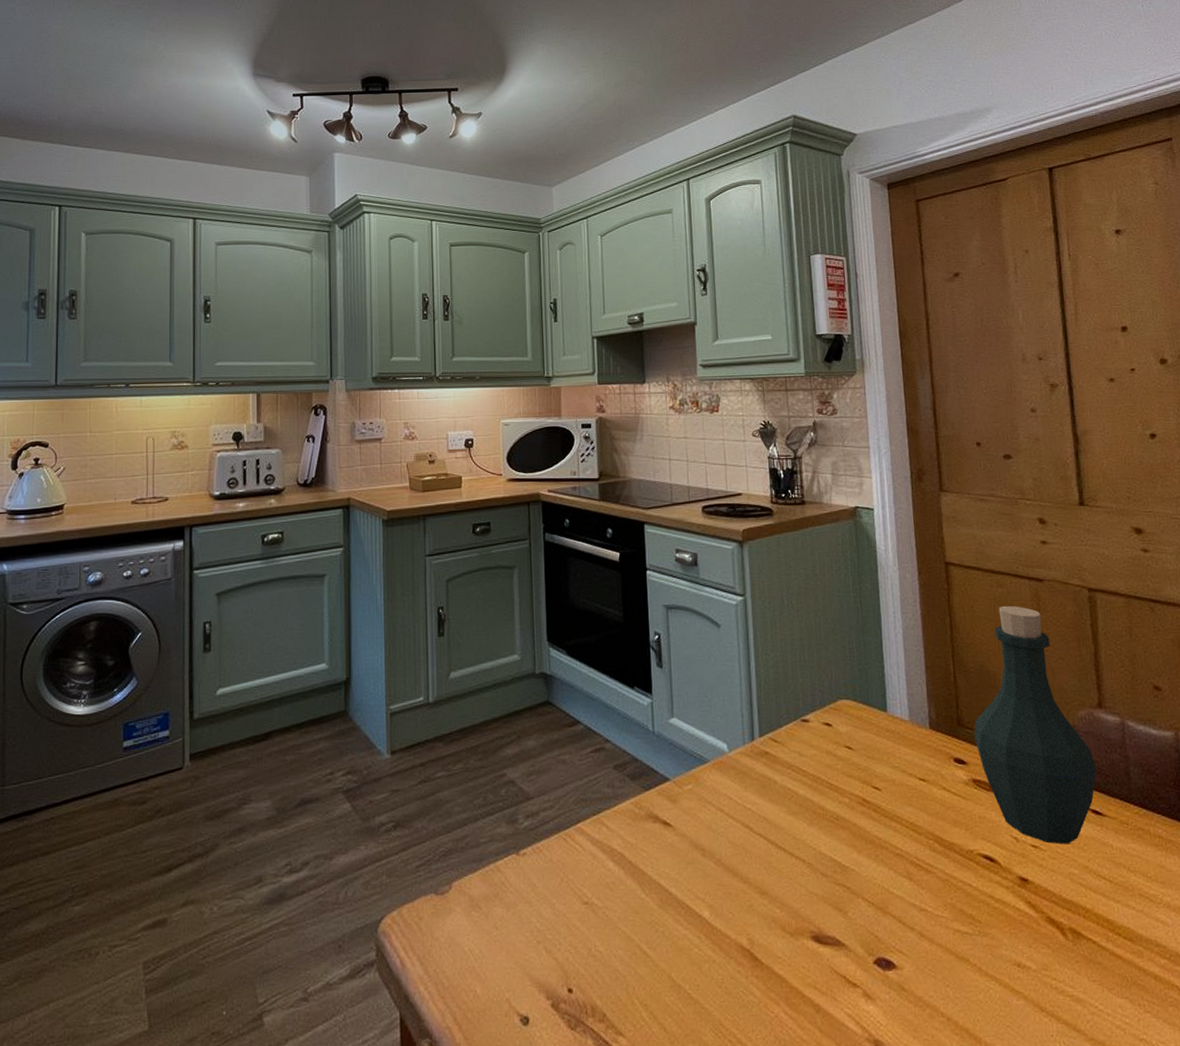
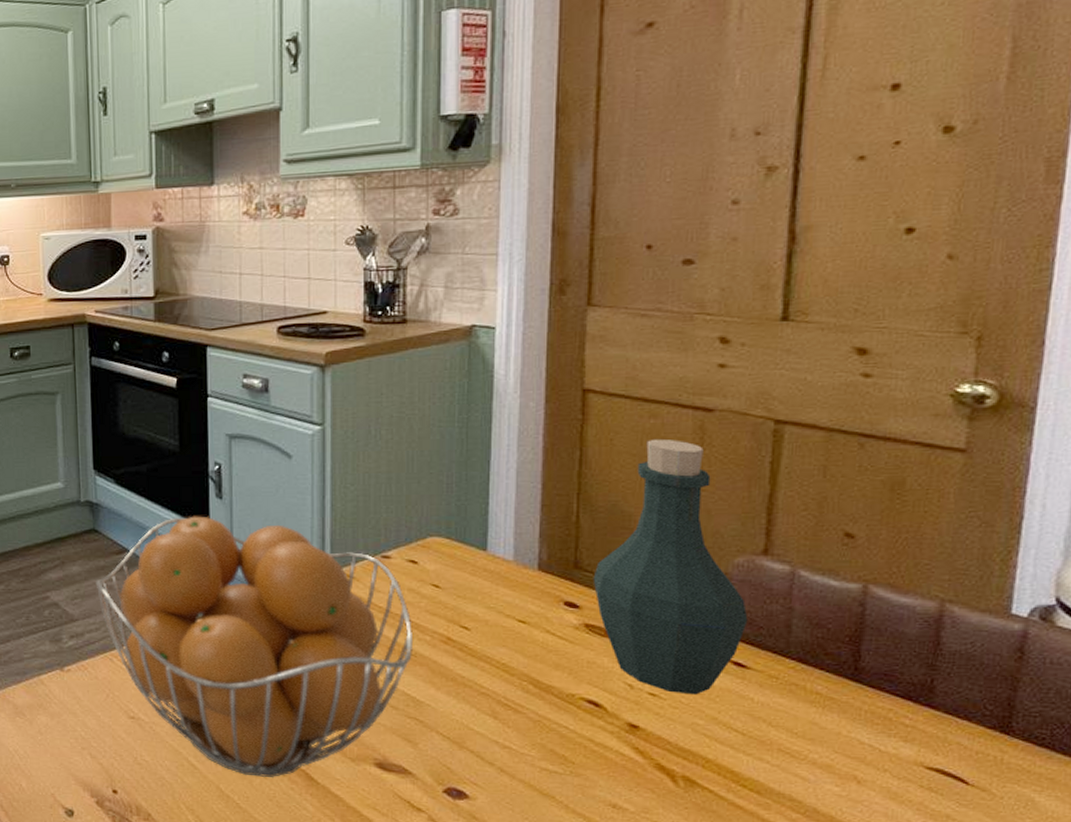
fruit basket: none [549,685,836,962] -> present [95,516,414,778]

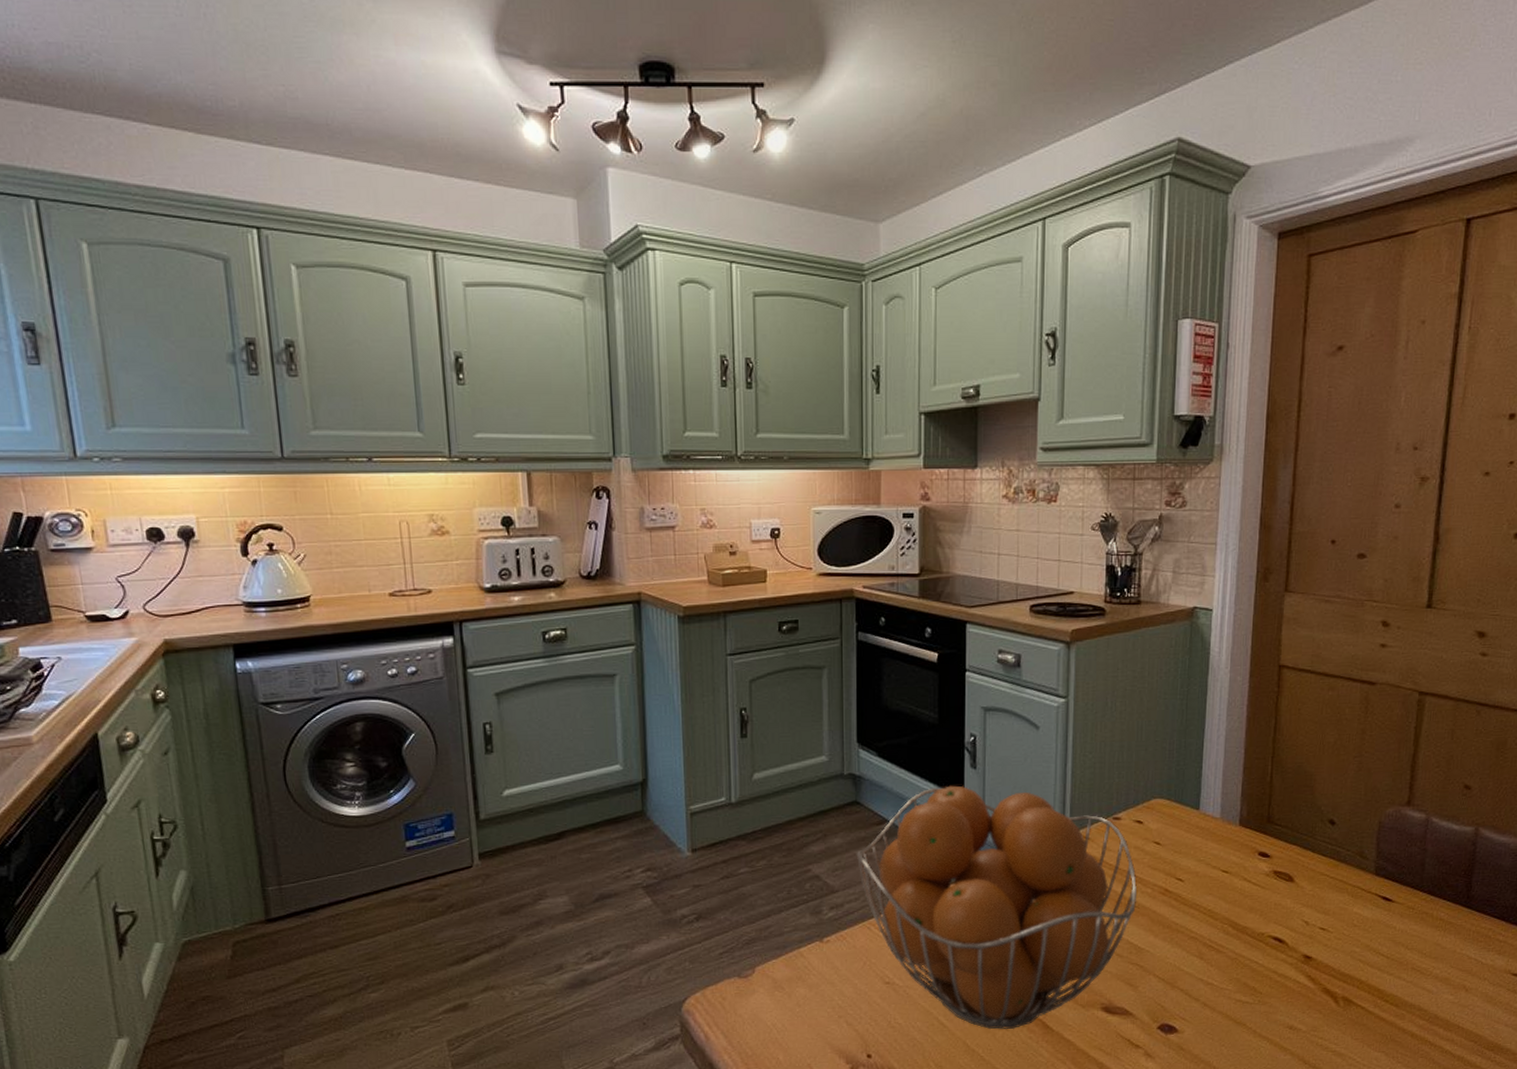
bottle: present [593,438,748,695] -> none [1281,708,1395,927]

